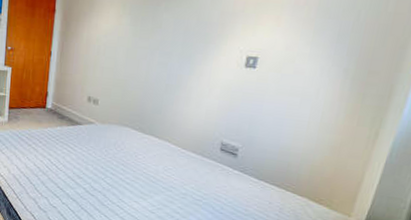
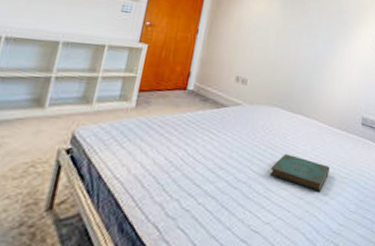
book: none [122,171,182,209] -> present [270,154,330,191]

